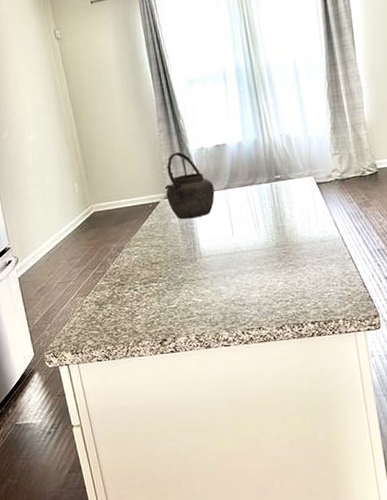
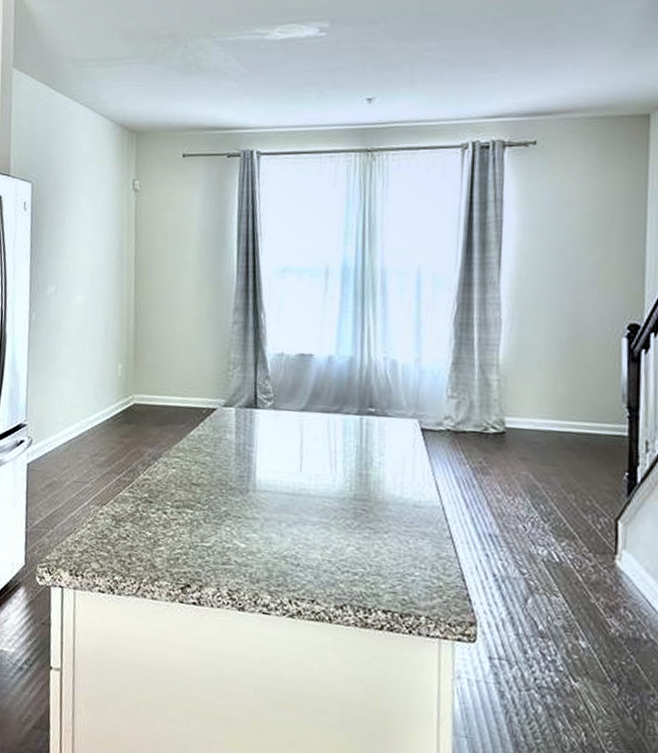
kettle: present [164,151,215,220] -> none [226,352,288,439]

